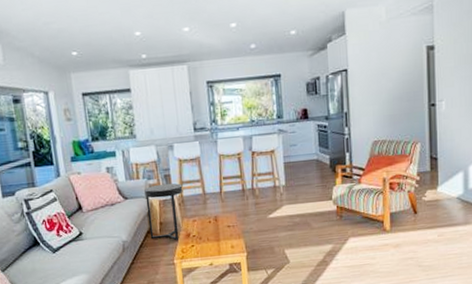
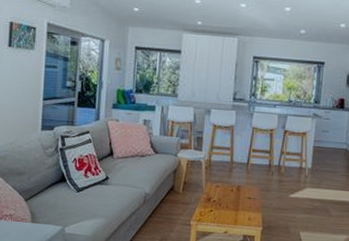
side table: present [144,183,183,241] -> none [172,145,213,203]

